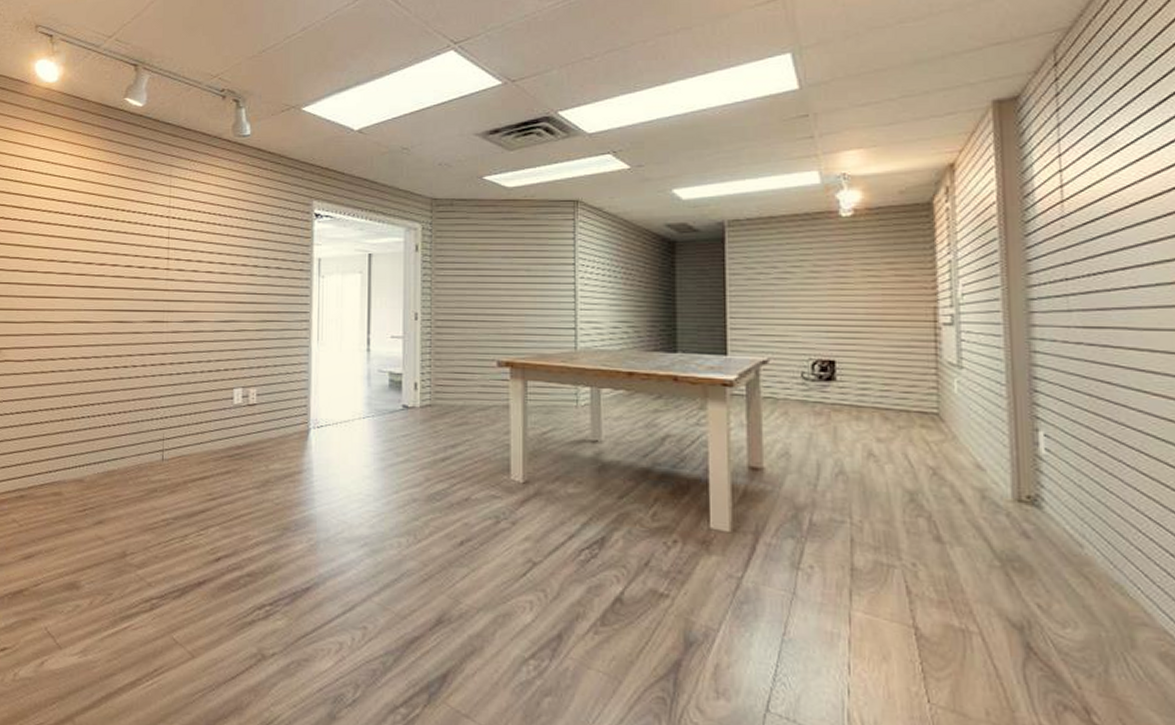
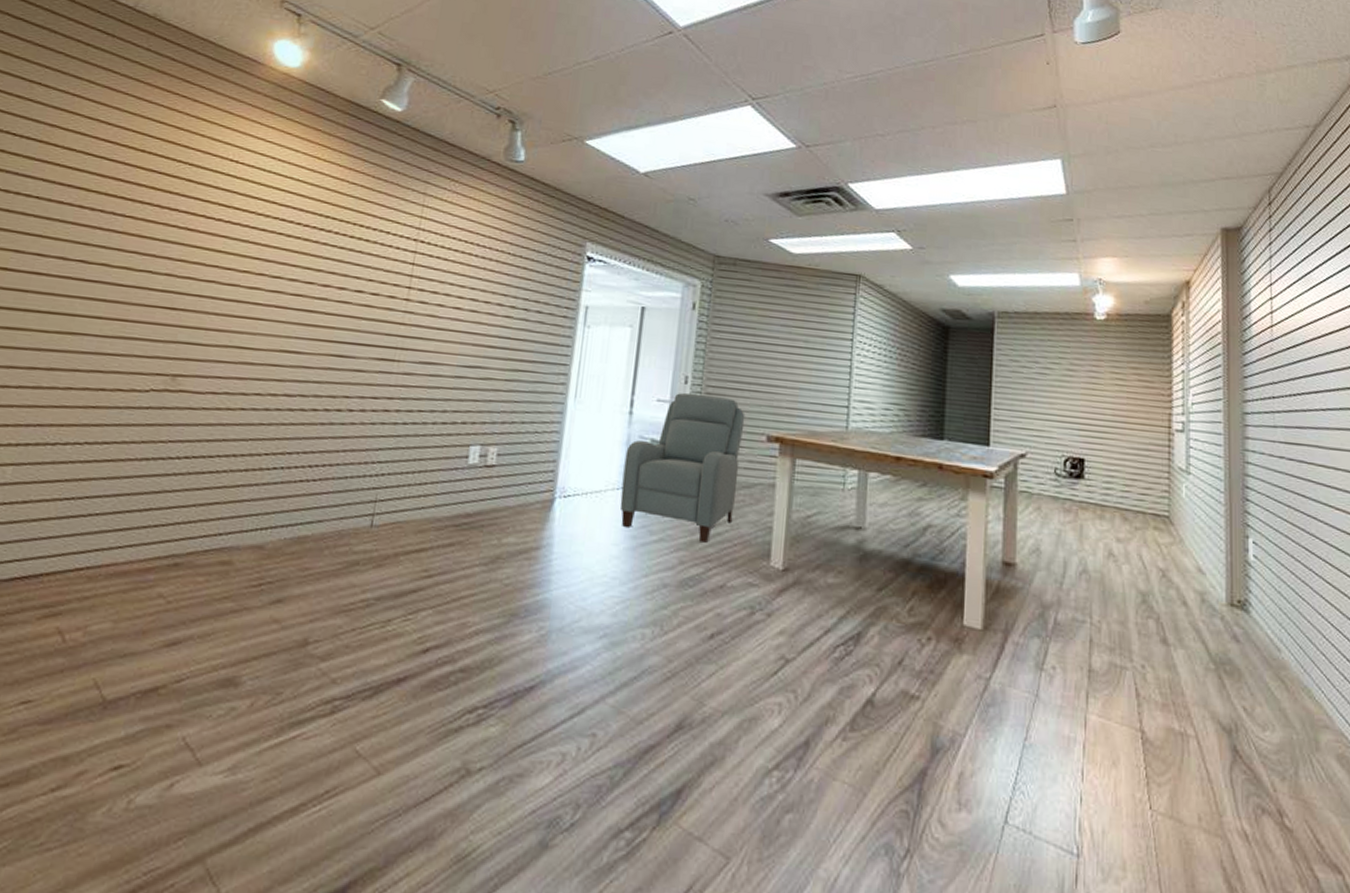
chair: none [367,328,475,461] -> present [620,392,746,543]

